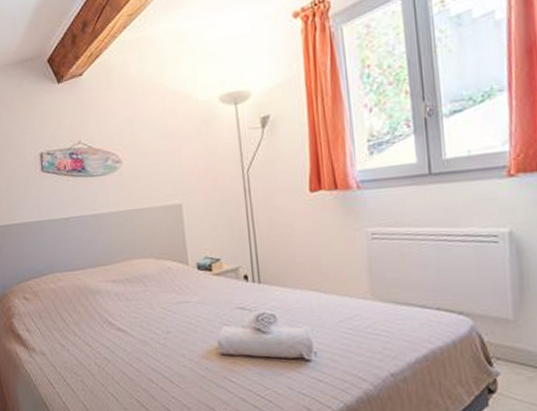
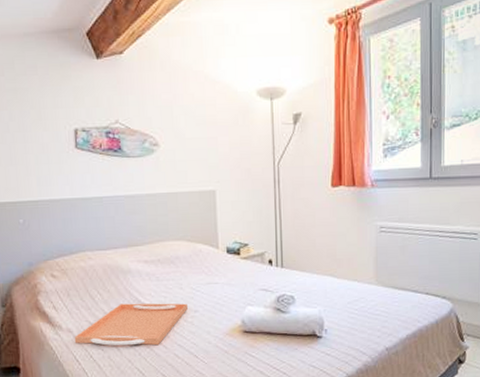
serving tray: none [47,324,159,370] -> present [74,302,188,346]

